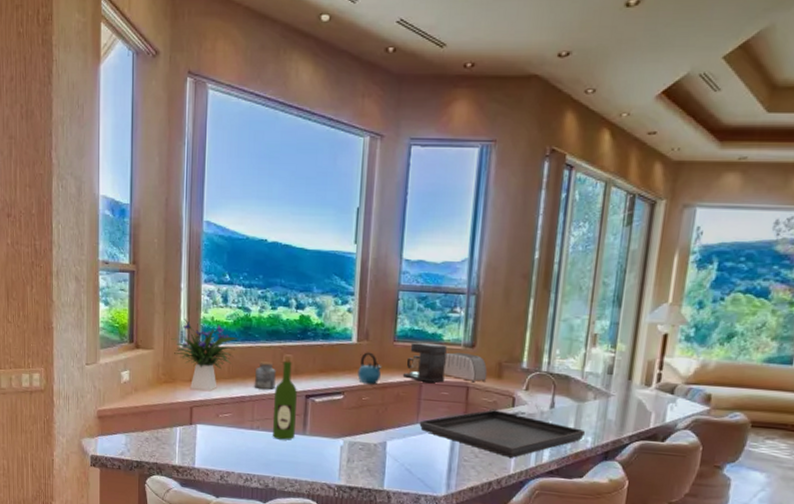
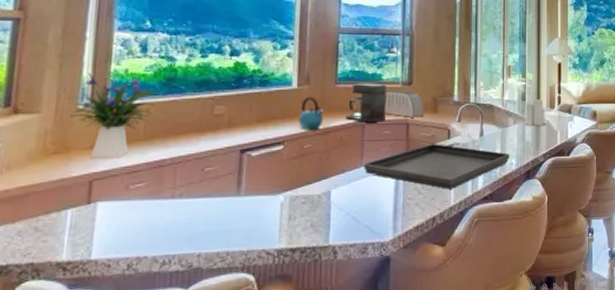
jar: present [254,361,276,389] -> none [177,116,205,148]
wine bottle: present [272,355,297,440] -> none [199,107,230,206]
candle: none [608,372,638,406] -> present [525,97,546,127]

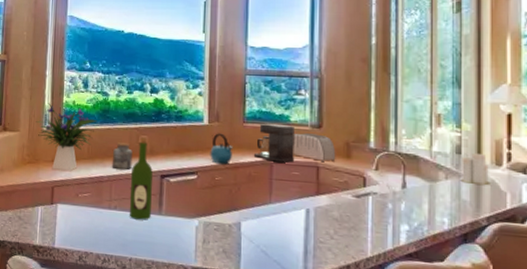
jar: none [177,116,205,148] -> present [111,142,133,169]
wine bottle: none [199,107,230,206] -> present [129,137,153,220]
serving tray: present [363,144,510,189] -> none [272,190,441,240]

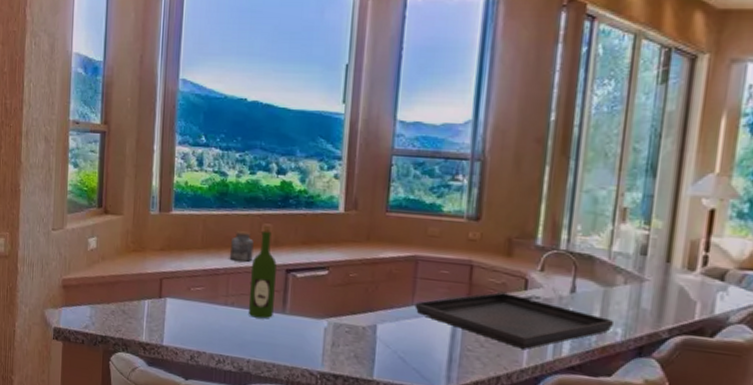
flower arrangement: present [36,103,97,172] -> none [141,183,213,263]
kettle: present [210,133,234,164] -> none [344,223,373,259]
coffee maker: present [253,123,295,163] -> none [396,212,447,260]
serving tray: none [272,190,441,240] -> present [414,292,615,349]
toaster: present [293,133,336,163] -> none [443,225,495,261]
candle: present [460,151,490,186] -> none [642,253,679,294]

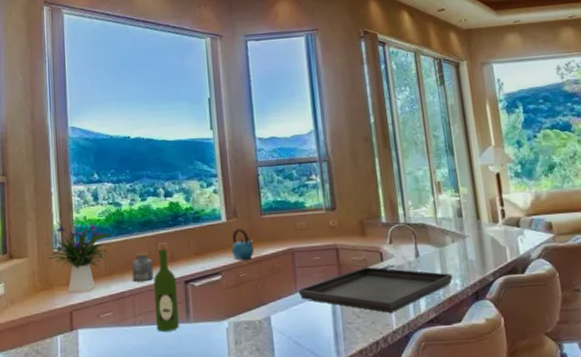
flower arrangement: none [141,183,213,263] -> present [45,222,112,294]
kettle: none [344,223,373,259] -> present [231,228,254,260]

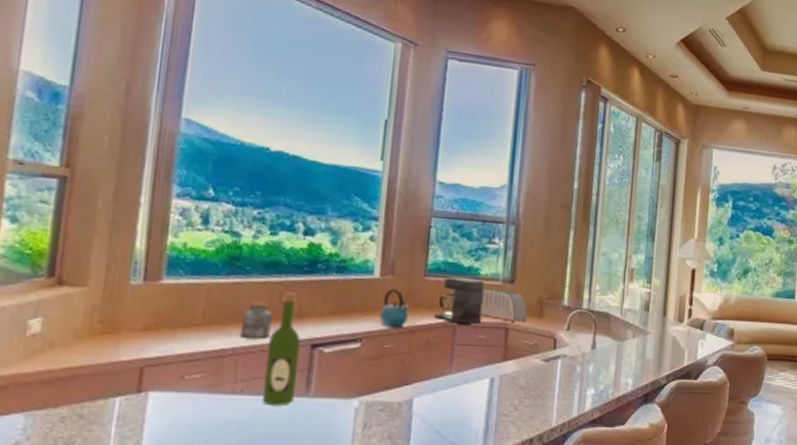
flower arrangement: present [45,222,112,294] -> none [117,244,221,345]
coffee maker: none [274,211,314,251] -> present [434,276,484,325]
serving tray: present [298,267,453,313] -> none [452,354,626,408]
toaster: none [310,216,353,244] -> present [480,288,528,323]

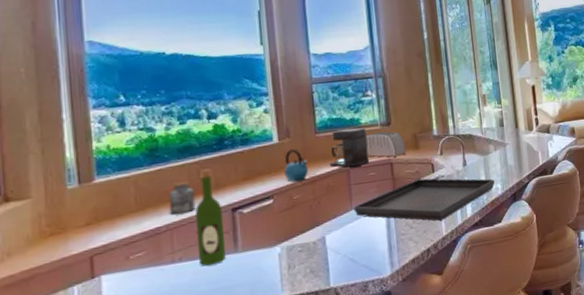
serving tray: none [452,354,626,408] -> present [353,178,495,221]

